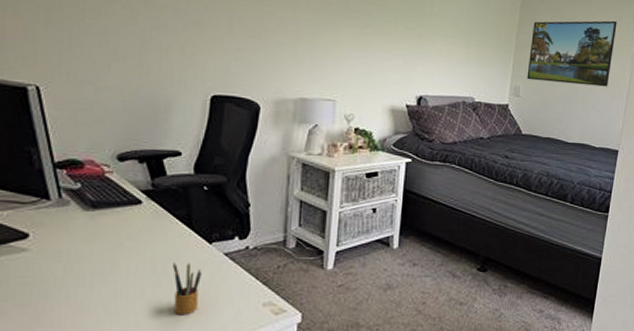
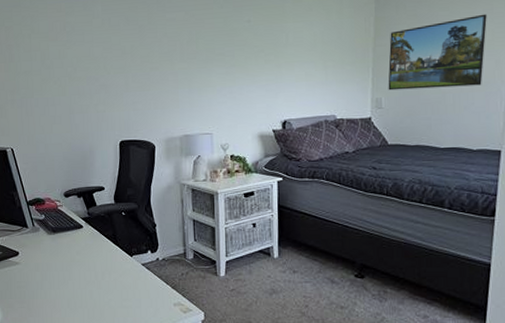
pencil box: present [173,262,203,314] -> none [108,271,129,310]

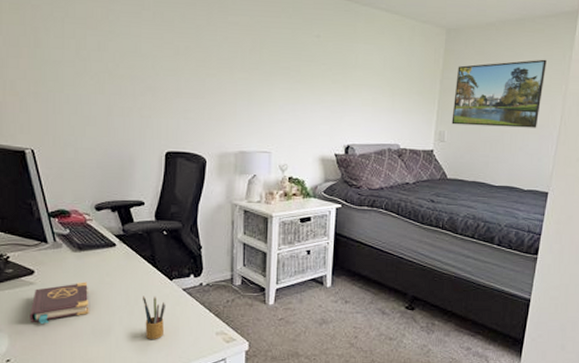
book: none [17,260,64,298] -> present [29,282,89,324]
pencil box: none [108,271,129,310] -> present [143,296,167,339]

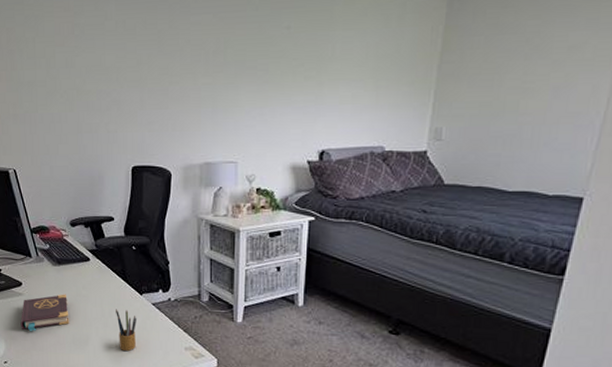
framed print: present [451,59,547,128] -> none [451,24,590,119]

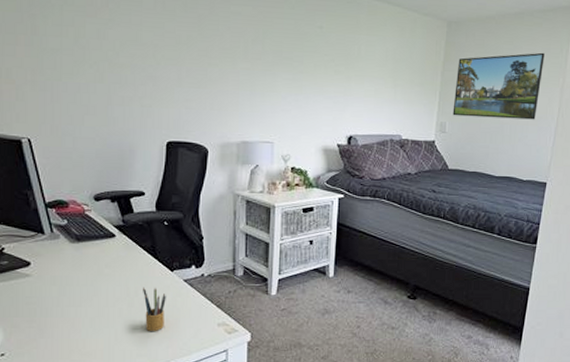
book: present [20,294,69,331] -> none [25,273,88,316]
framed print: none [451,24,590,119] -> present [452,52,545,120]

